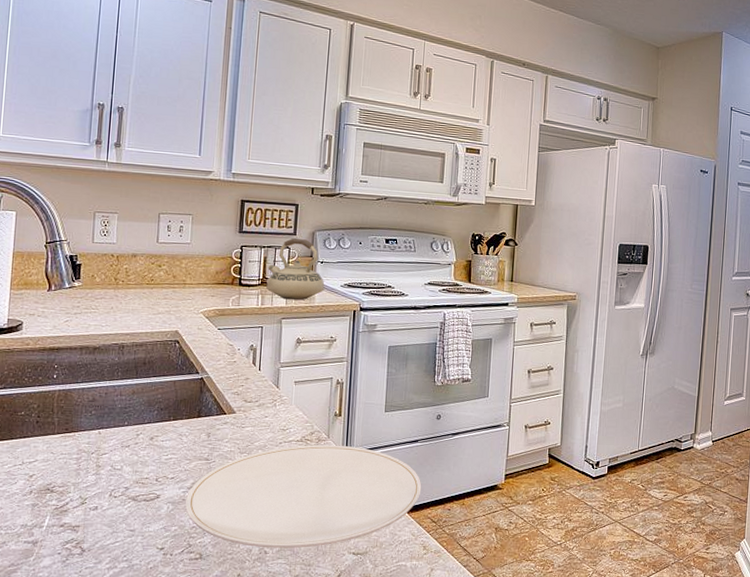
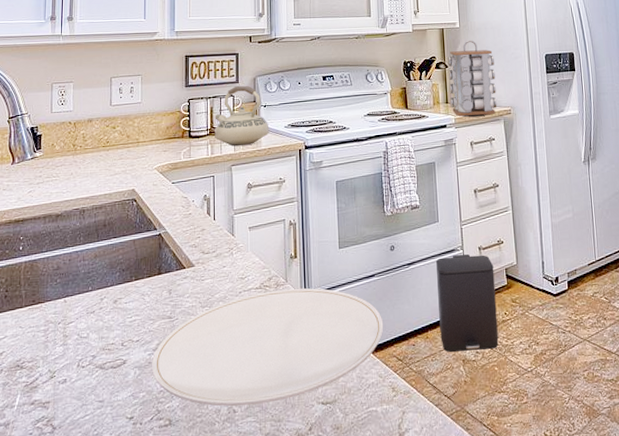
pedal bin: none [476,431,538,521] -> present [435,254,499,352]
spice rack: none [514,219,566,299] -> present [447,40,497,117]

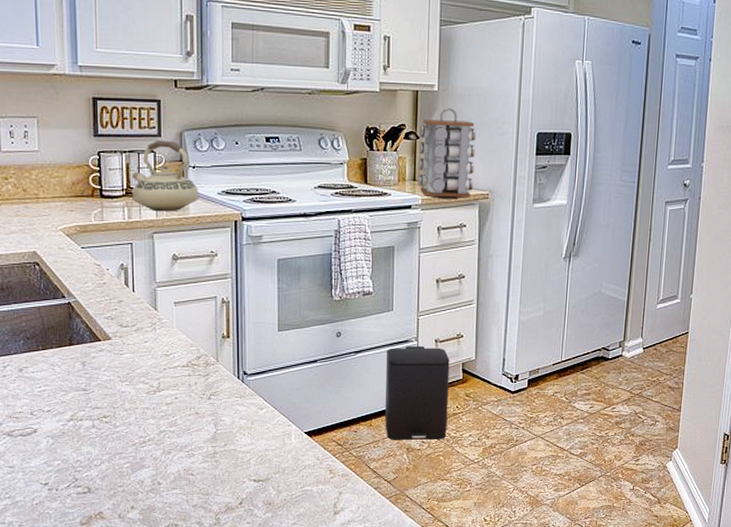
plate: present [152,288,384,407] -> none [66,369,324,479]

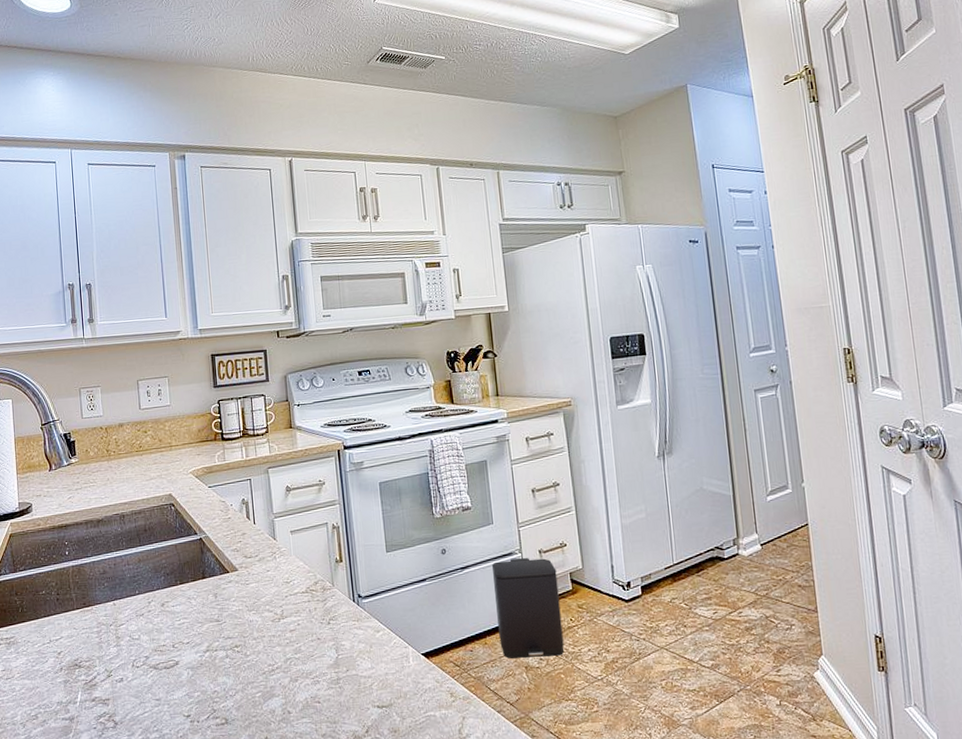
teakettle: present [132,140,199,212] -> none [246,384,305,449]
spice rack: present [417,107,476,198] -> none [496,324,555,410]

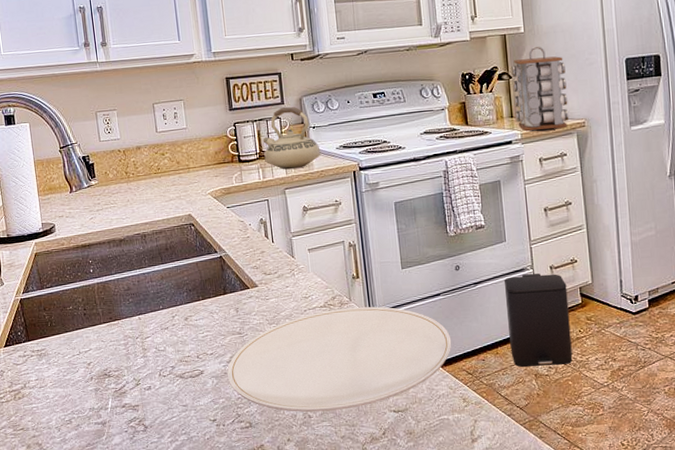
plate: none [204,592,439,708] -> present [227,306,452,413]
teakettle: none [246,384,305,449] -> present [263,106,321,170]
spice rack: none [496,324,555,410] -> present [511,46,569,131]

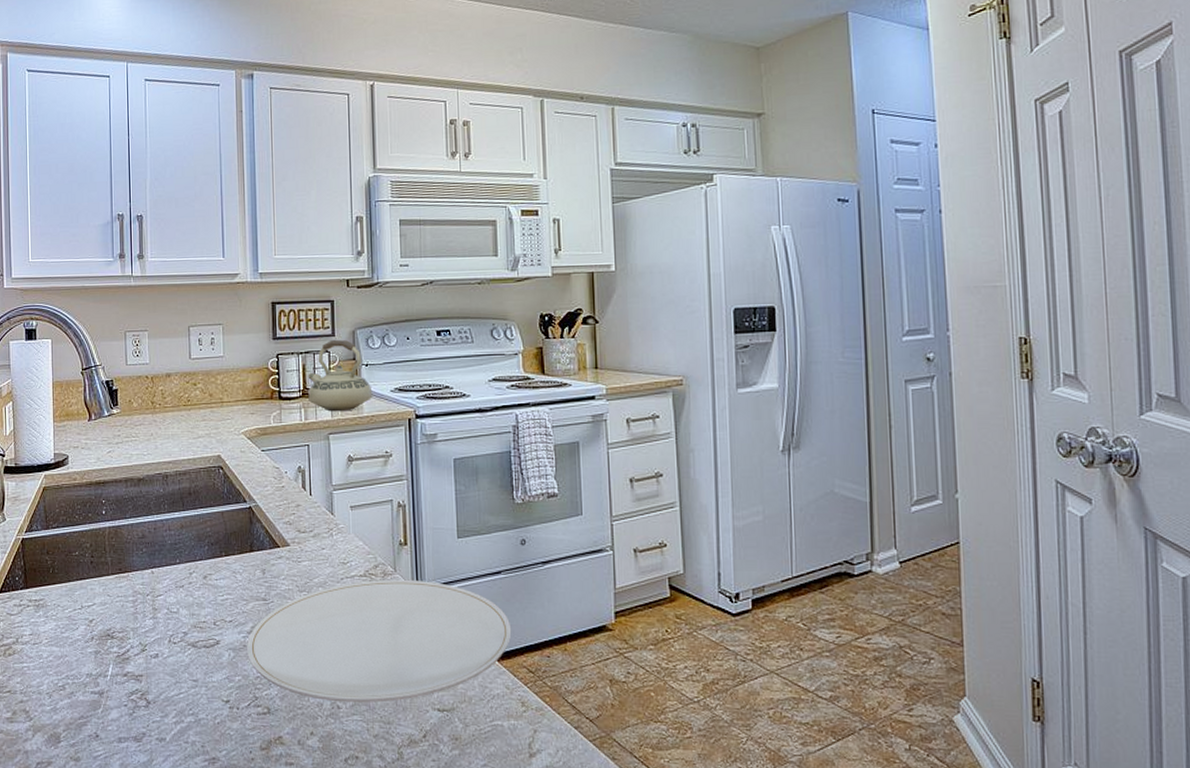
pedal bin: present [503,274,573,367] -> none [577,557,657,671]
spice rack: present [511,46,569,131] -> none [598,287,664,386]

